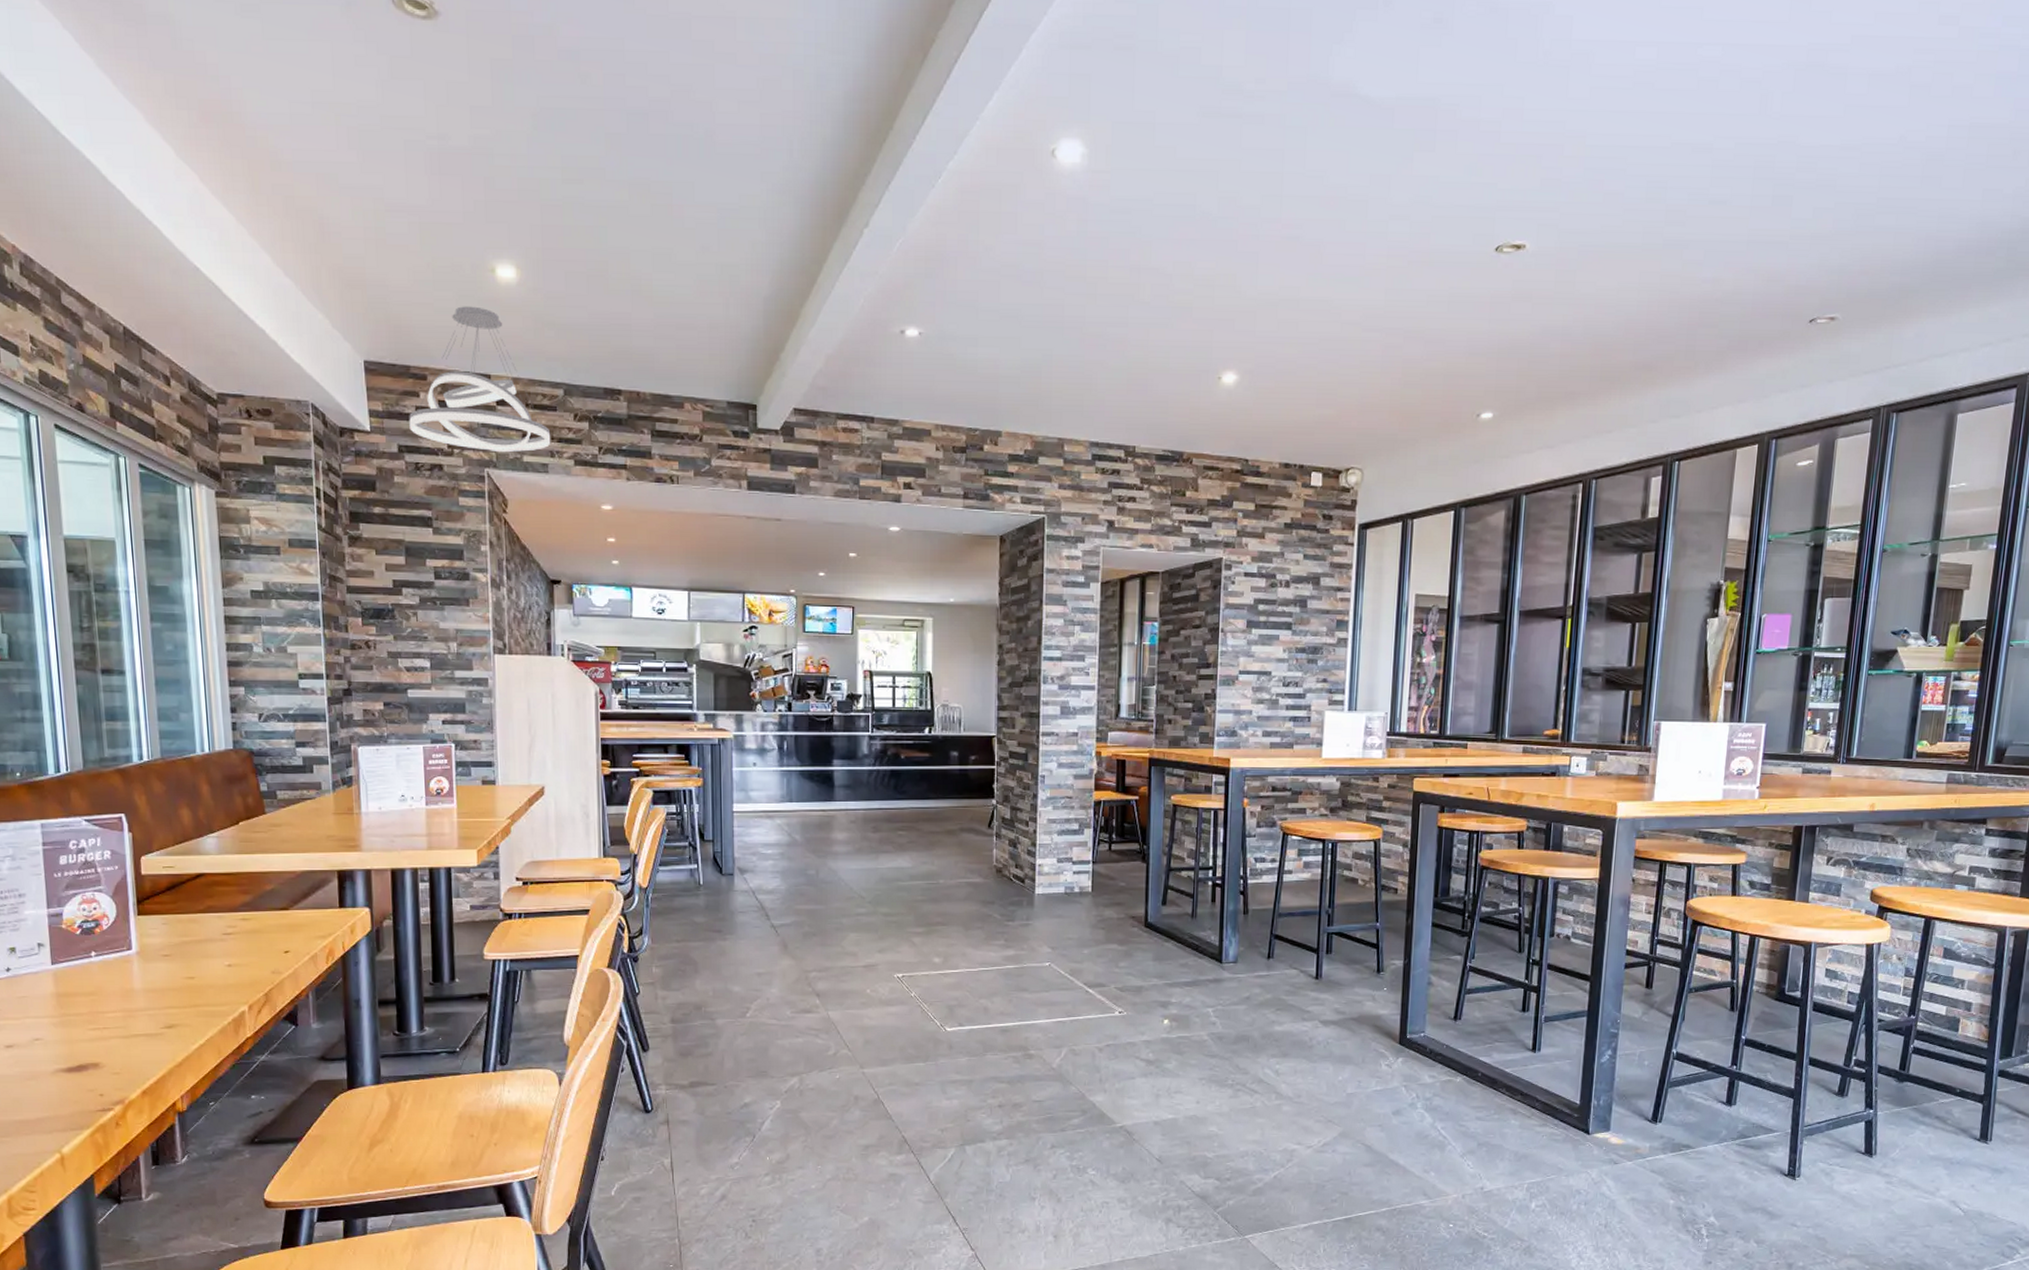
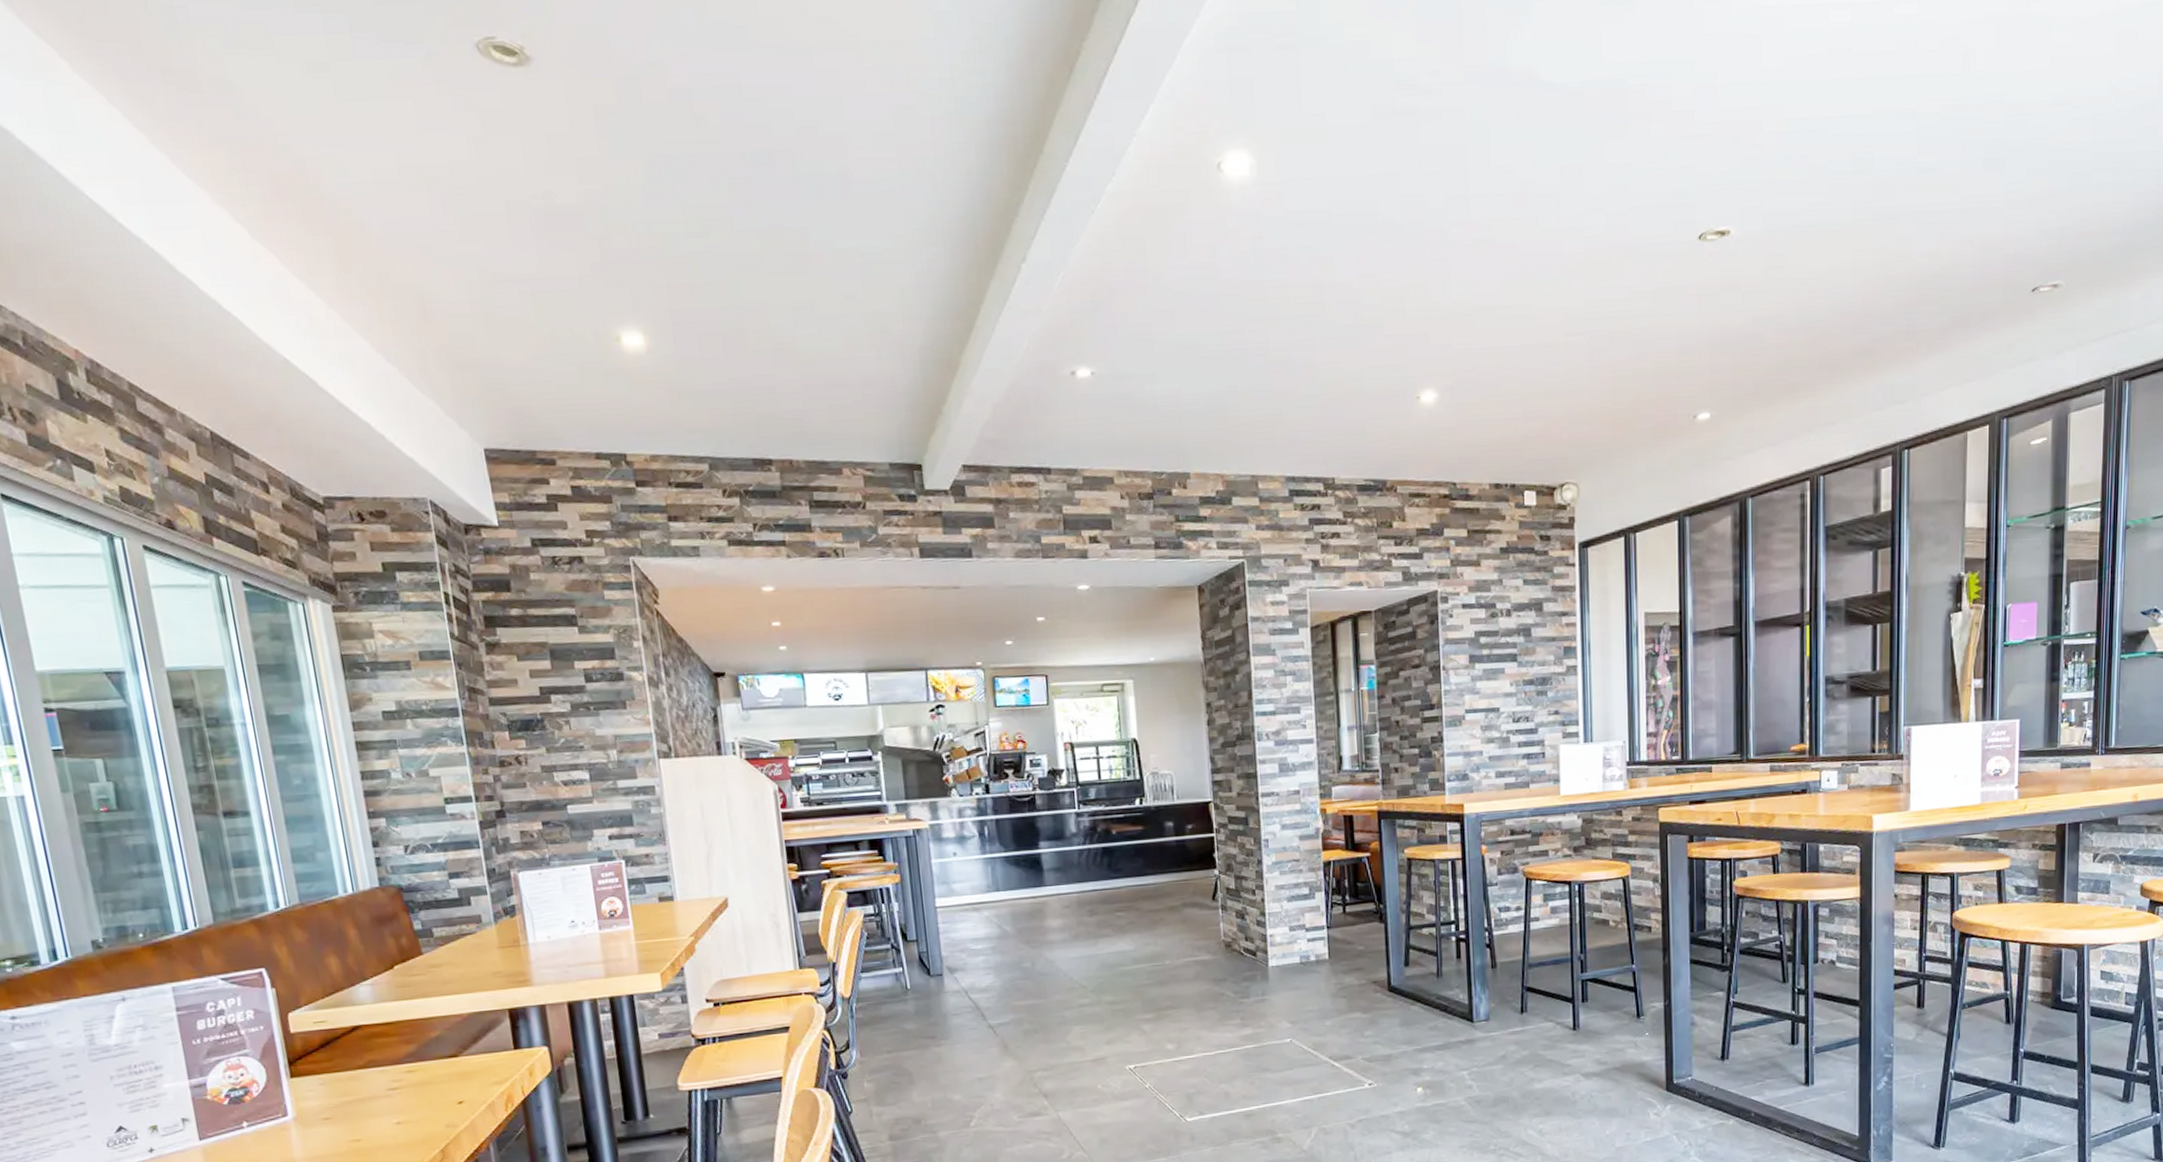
pendant light: present [409,306,551,453] -> none [539,380,700,539]

